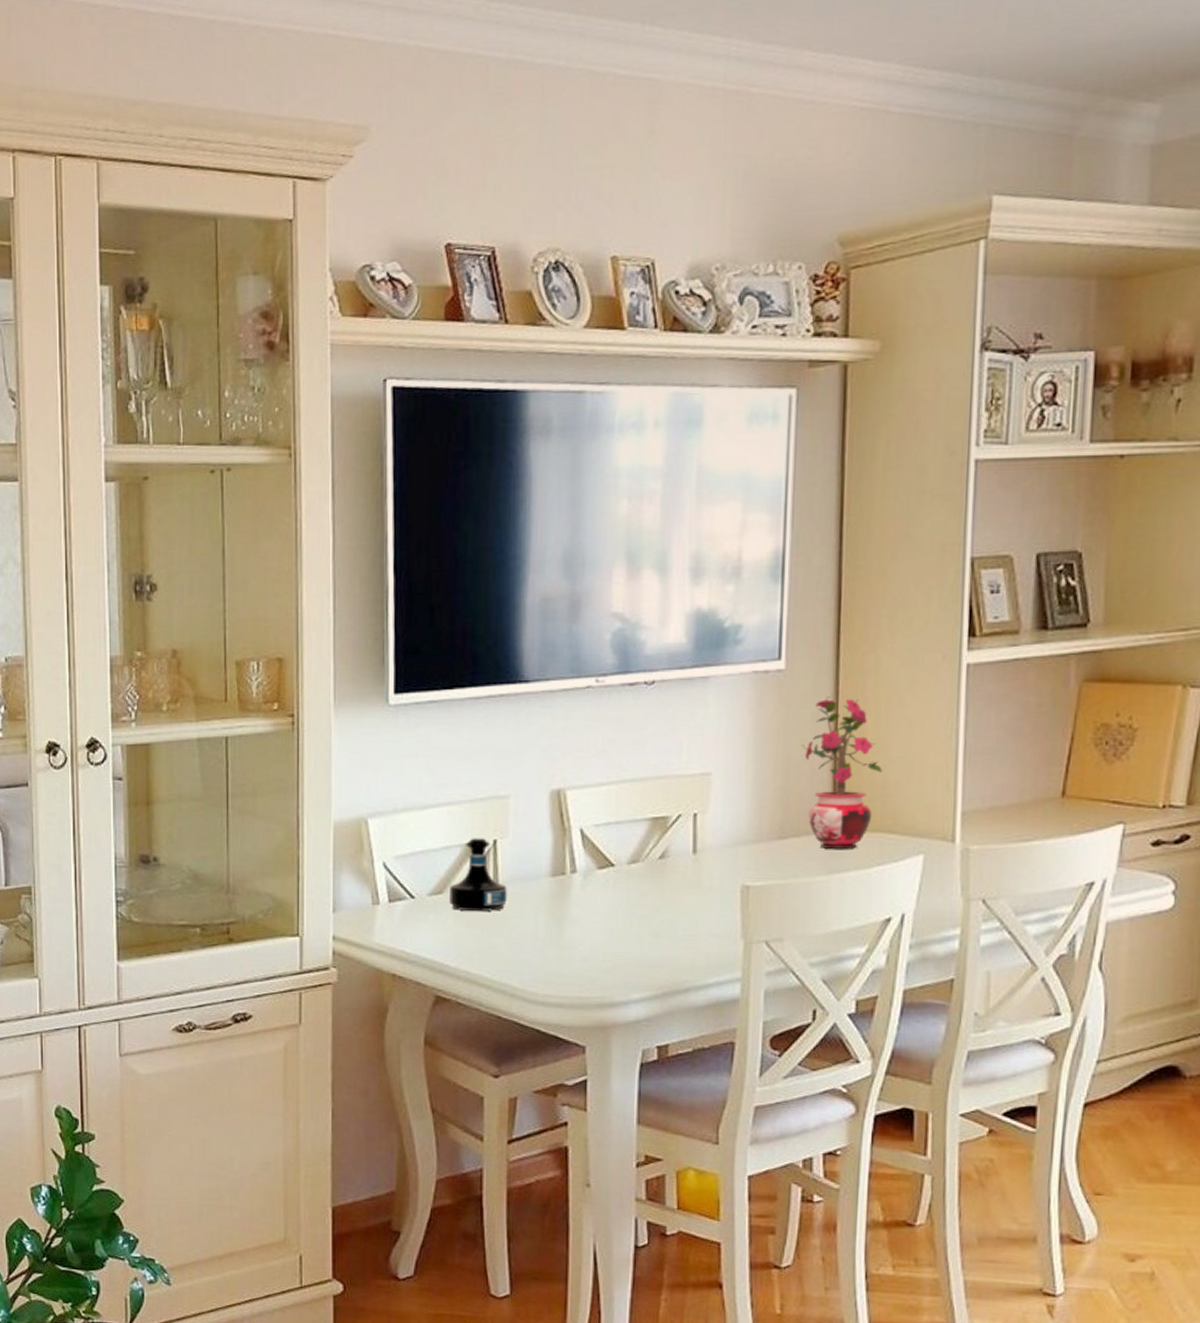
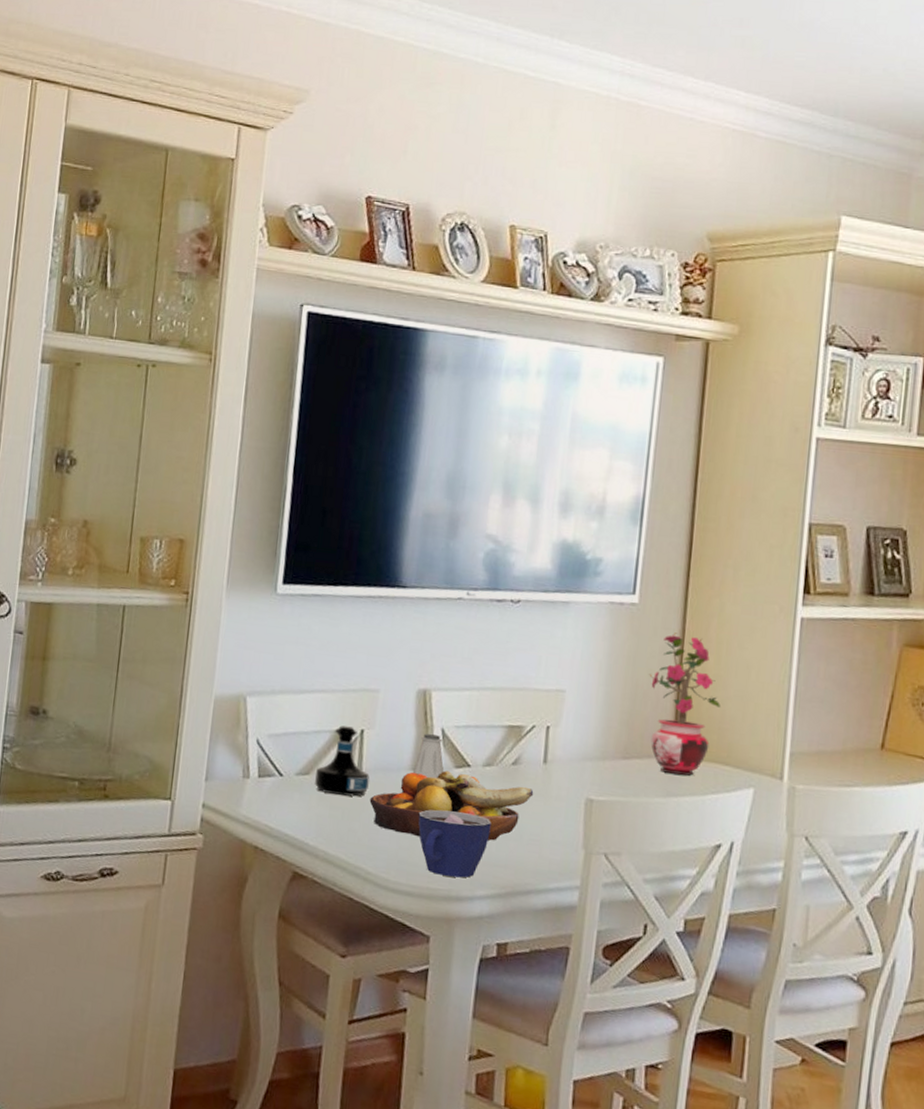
fruit bowl: none [509,873,685,946] -> present [369,770,534,841]
saltshaker: none [552,836,587,883] -> present [412,734,445,779]
cup: none [563,915,641,983] -> present [418,809,491,878]

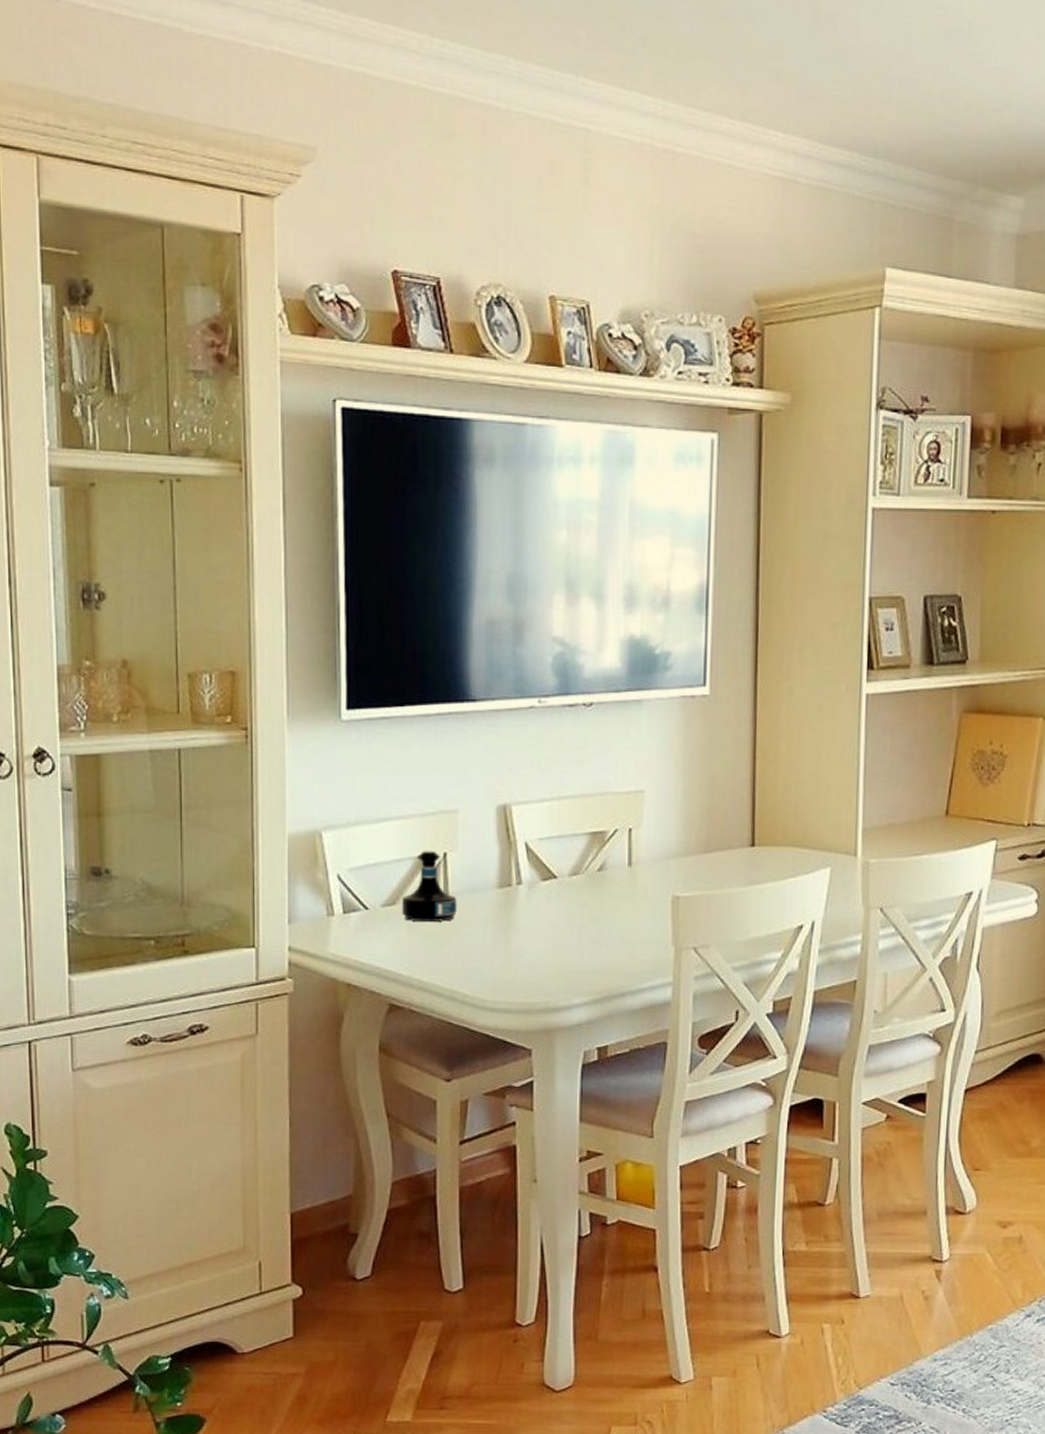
fruit bowl: present [369,770,534,841] -> none [459,885,621,954]
saltshaker: present [412,734,445,779] -> none [499,850,531,894]
cup: present [418,809,491,878] -> none [509,924,582,989]
potted plant: present [649,632,720,776] -> none [725,721,794,863]

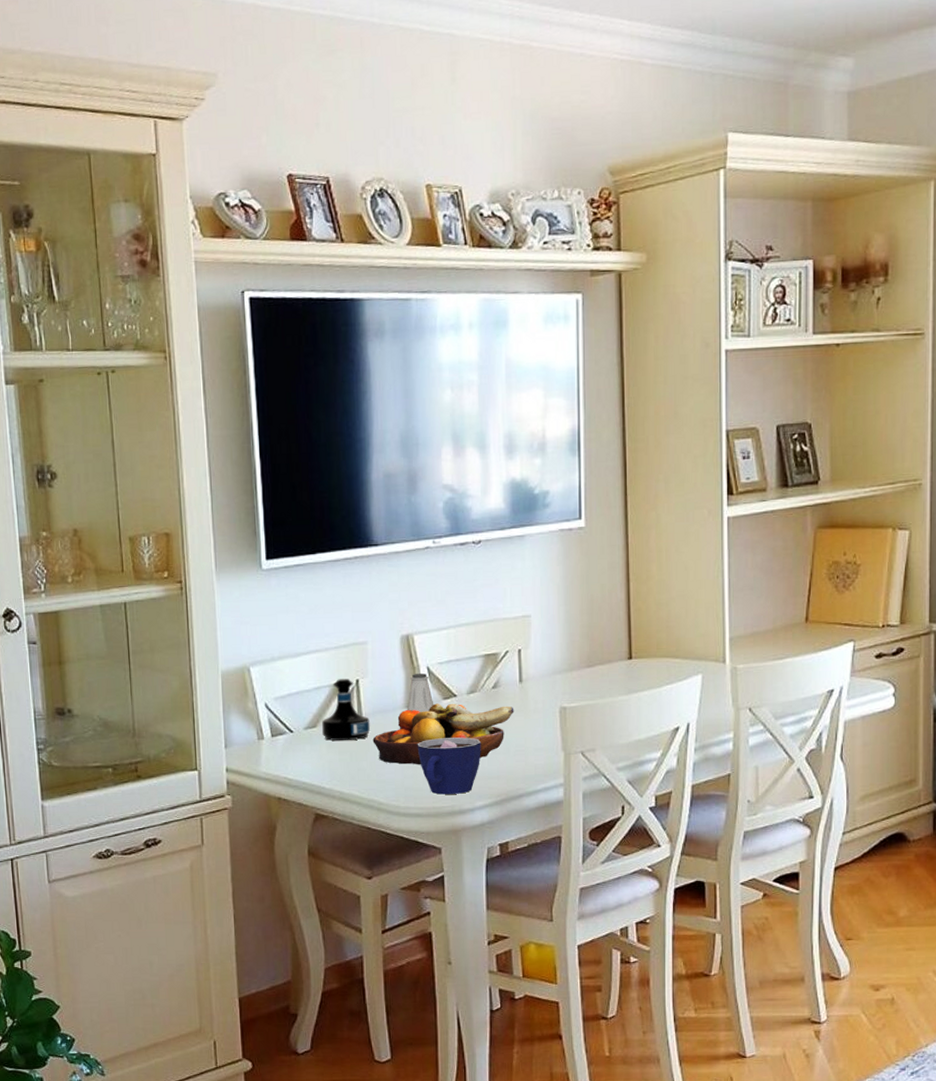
fruit bowl: none [459,885,621,954] -> present [372,703,514,765]
saltshaker: none [499,850,531,894] -> present [406,673,434,712]
cup: none [509,924,582,989] -> present [417,737,481,795]

